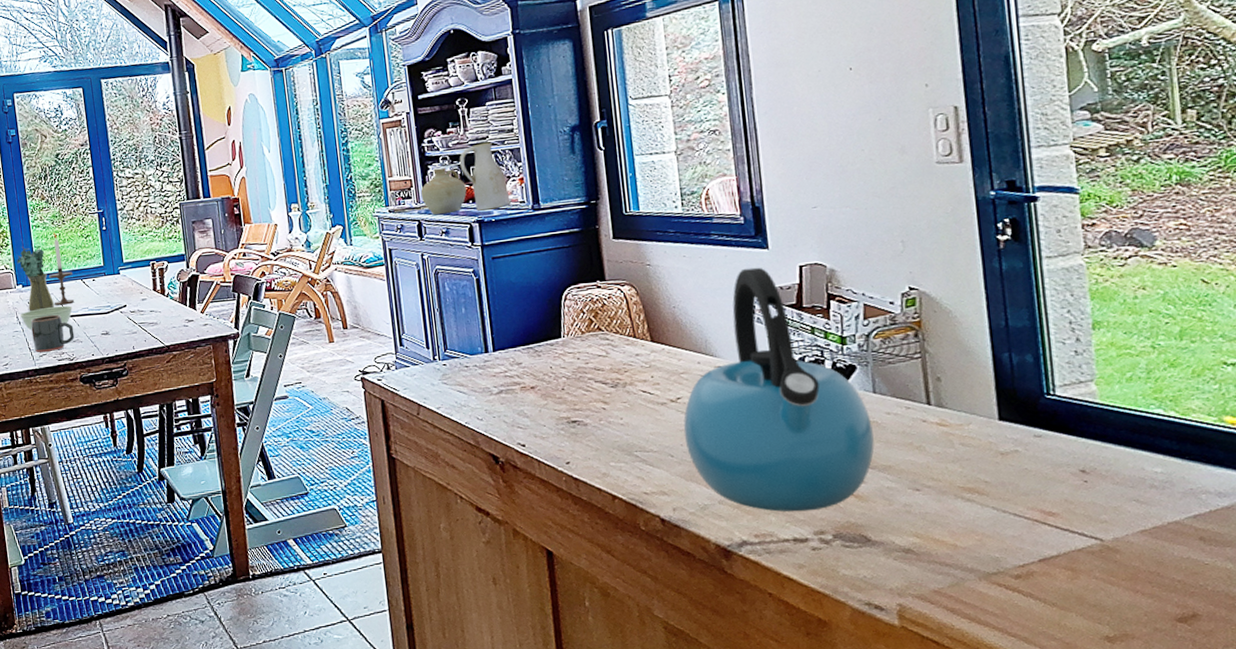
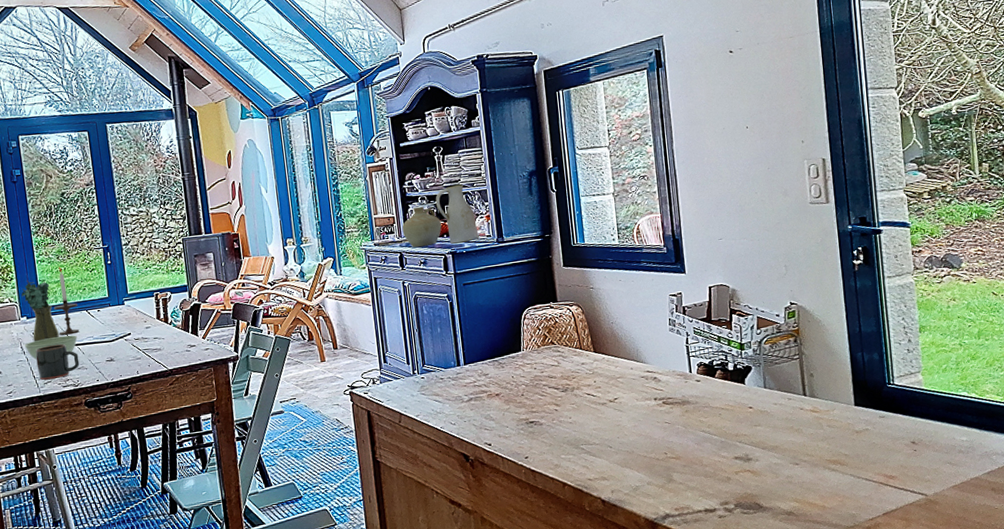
kettle: present [683,267,875,512] -> none [619,288,765,488]

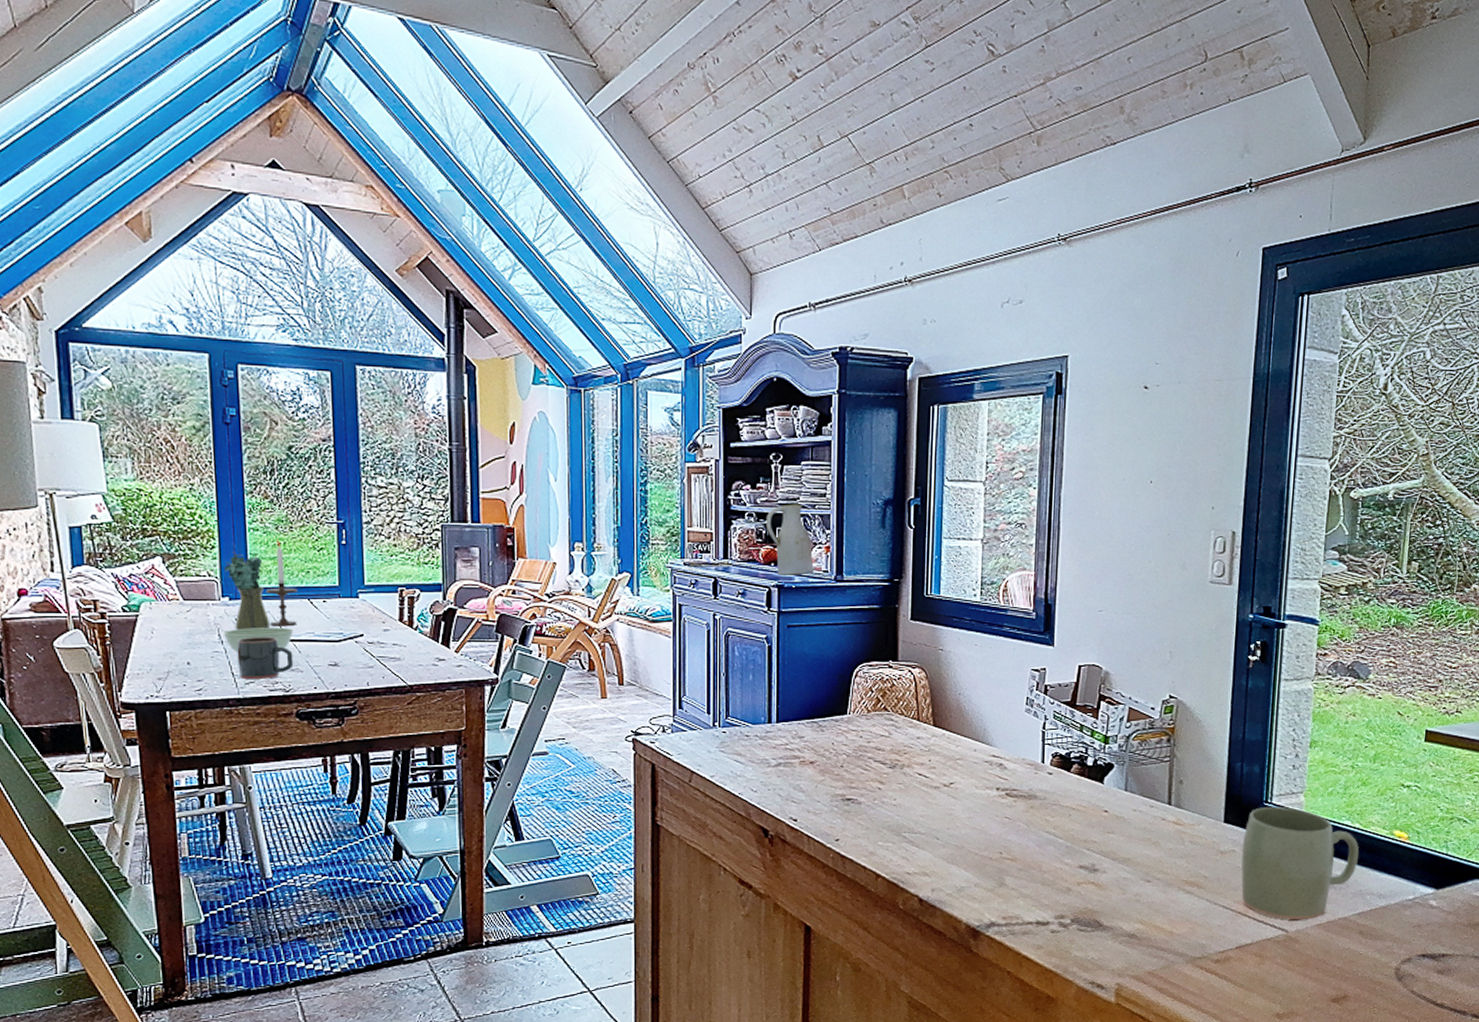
ceramic jug: present [402,206,442,248] -> none [720,524,769,574]
mug: none [873,386,980,485] -> present [1241,806,1359,920]

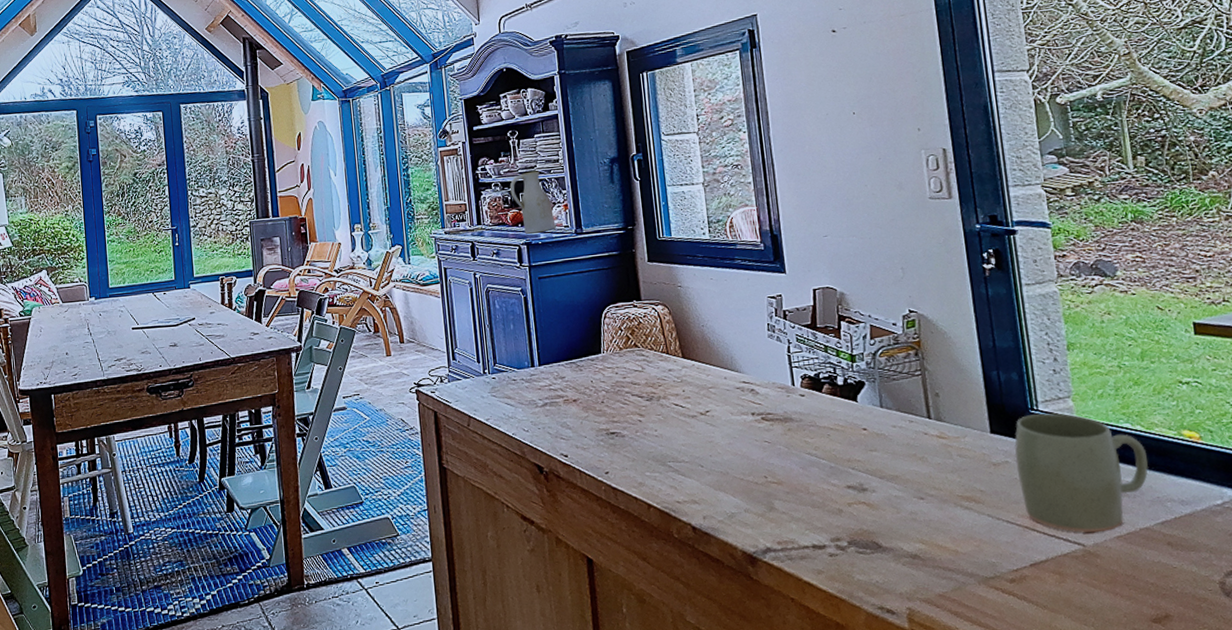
bowl: present [224,627,294,653] -> none [92,318,143,342]
vase: present [225,552,271,630] -> none [91,260,126,324]
mug: present [236,636,294,679] -> none [101,326,144,363]
candlestick: present [266,540,298,627] -> none [121,247,145,318]

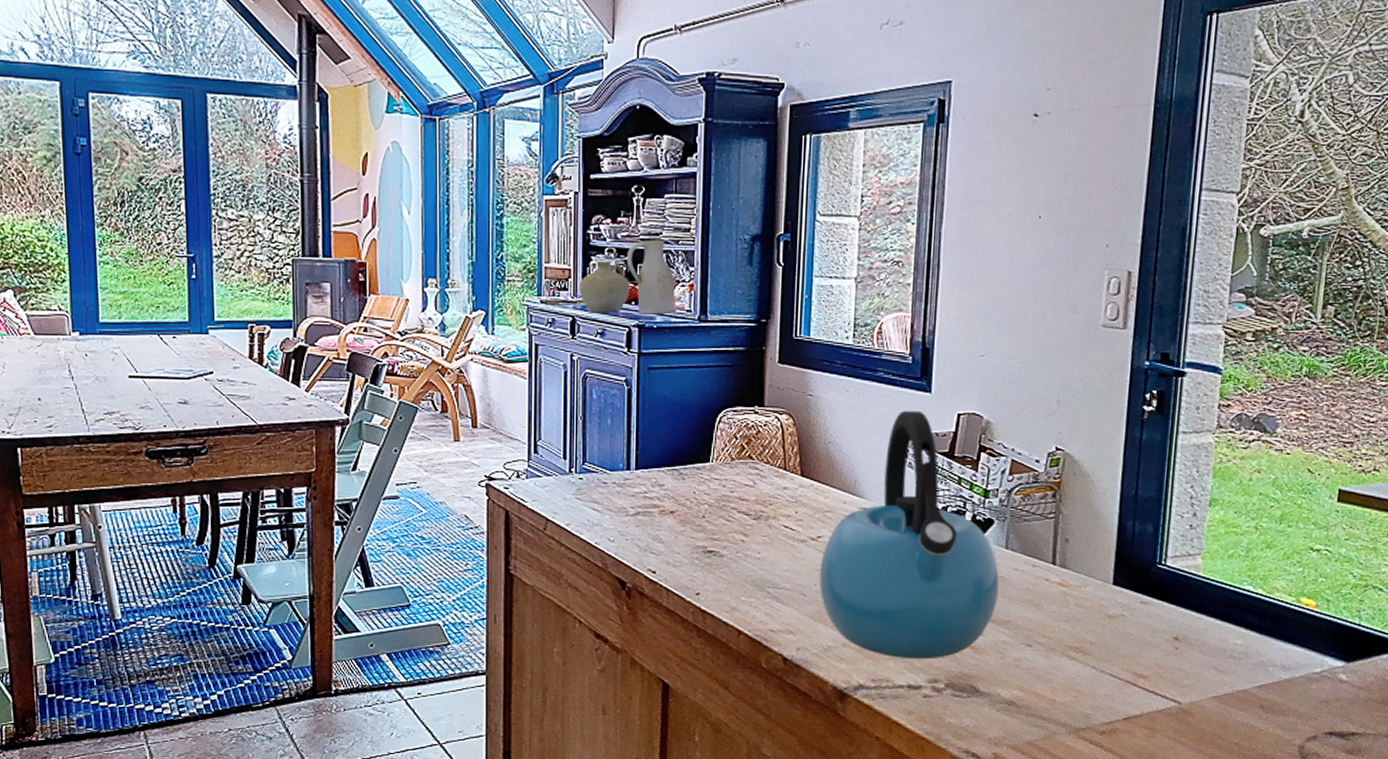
ceramic jug: none [474,193,516,237] -> present [579,260,630,313]
kettle: none [712,290,883,520] -> present [819,410,999,659]
mug: present [1014,413,1148,533] -> none [1130,568,1261,692]

